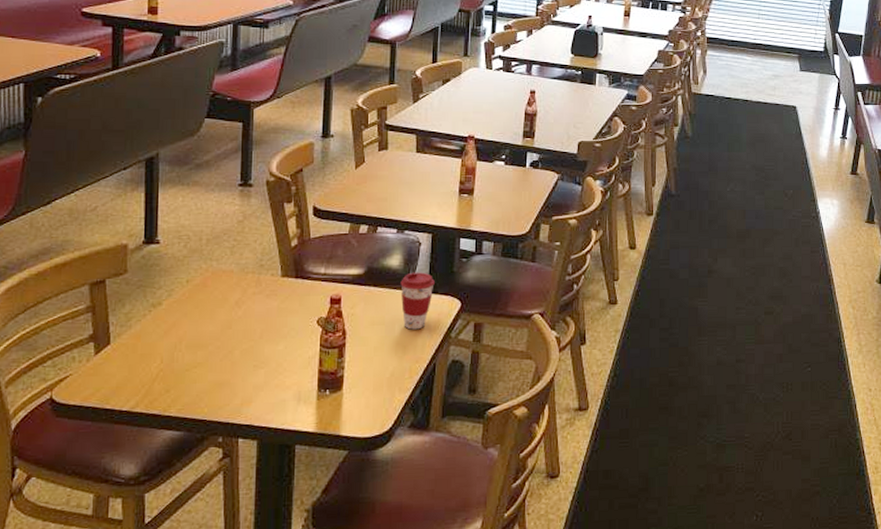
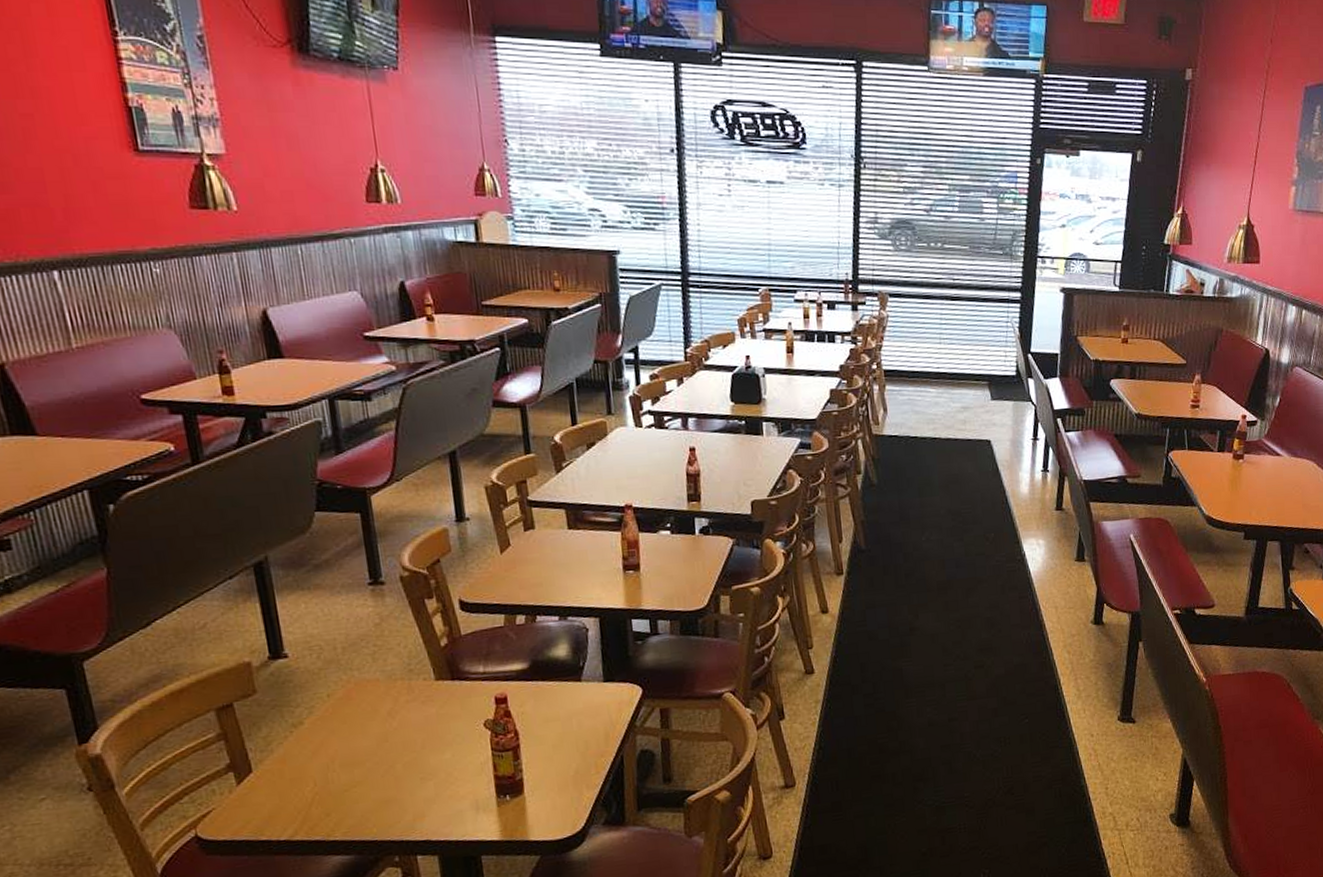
coffee cup: present [400,272,435,330] -> none [571,660,610,723]

